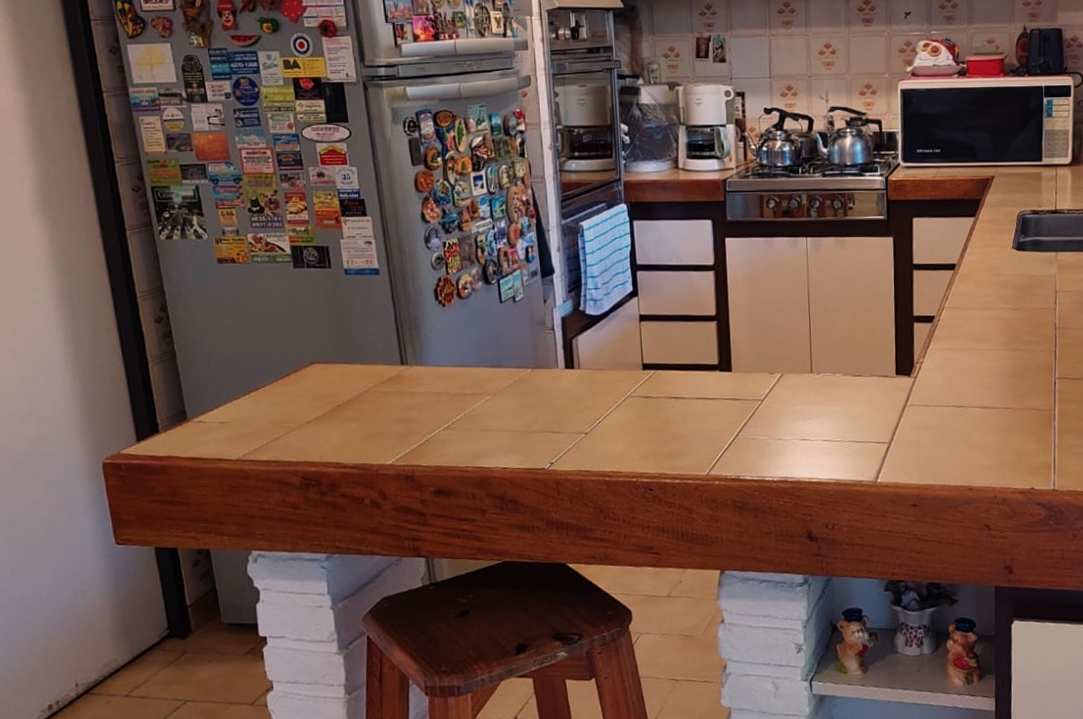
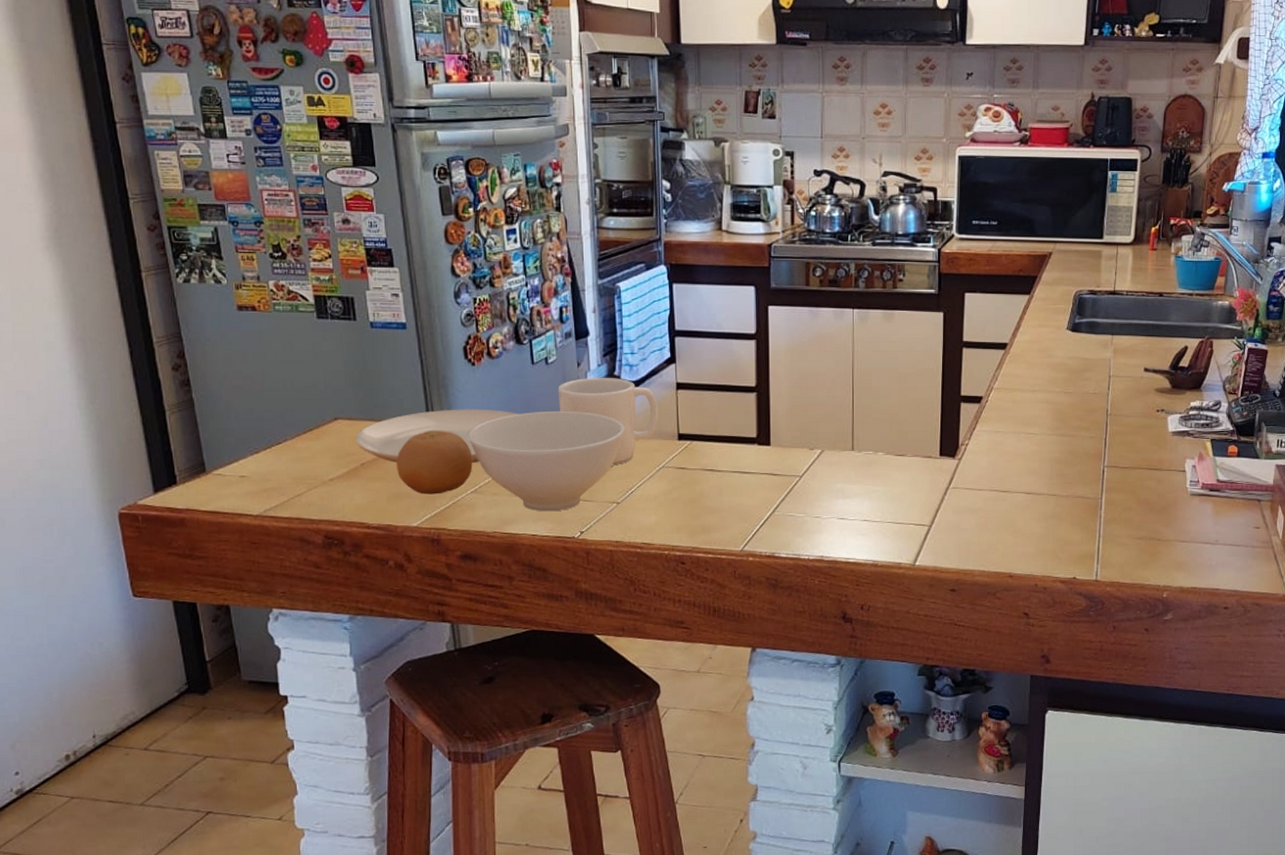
plate: none [331,347,488,403] -> present [355,409,519,463]
fruit: none [371,369,445,433] -> present [397,429,473,495]
bowl: none [439,346,591,445] -> present [467,410,625,512]
mug: none [525,312,624,396] -> present [557,377,659,465]

